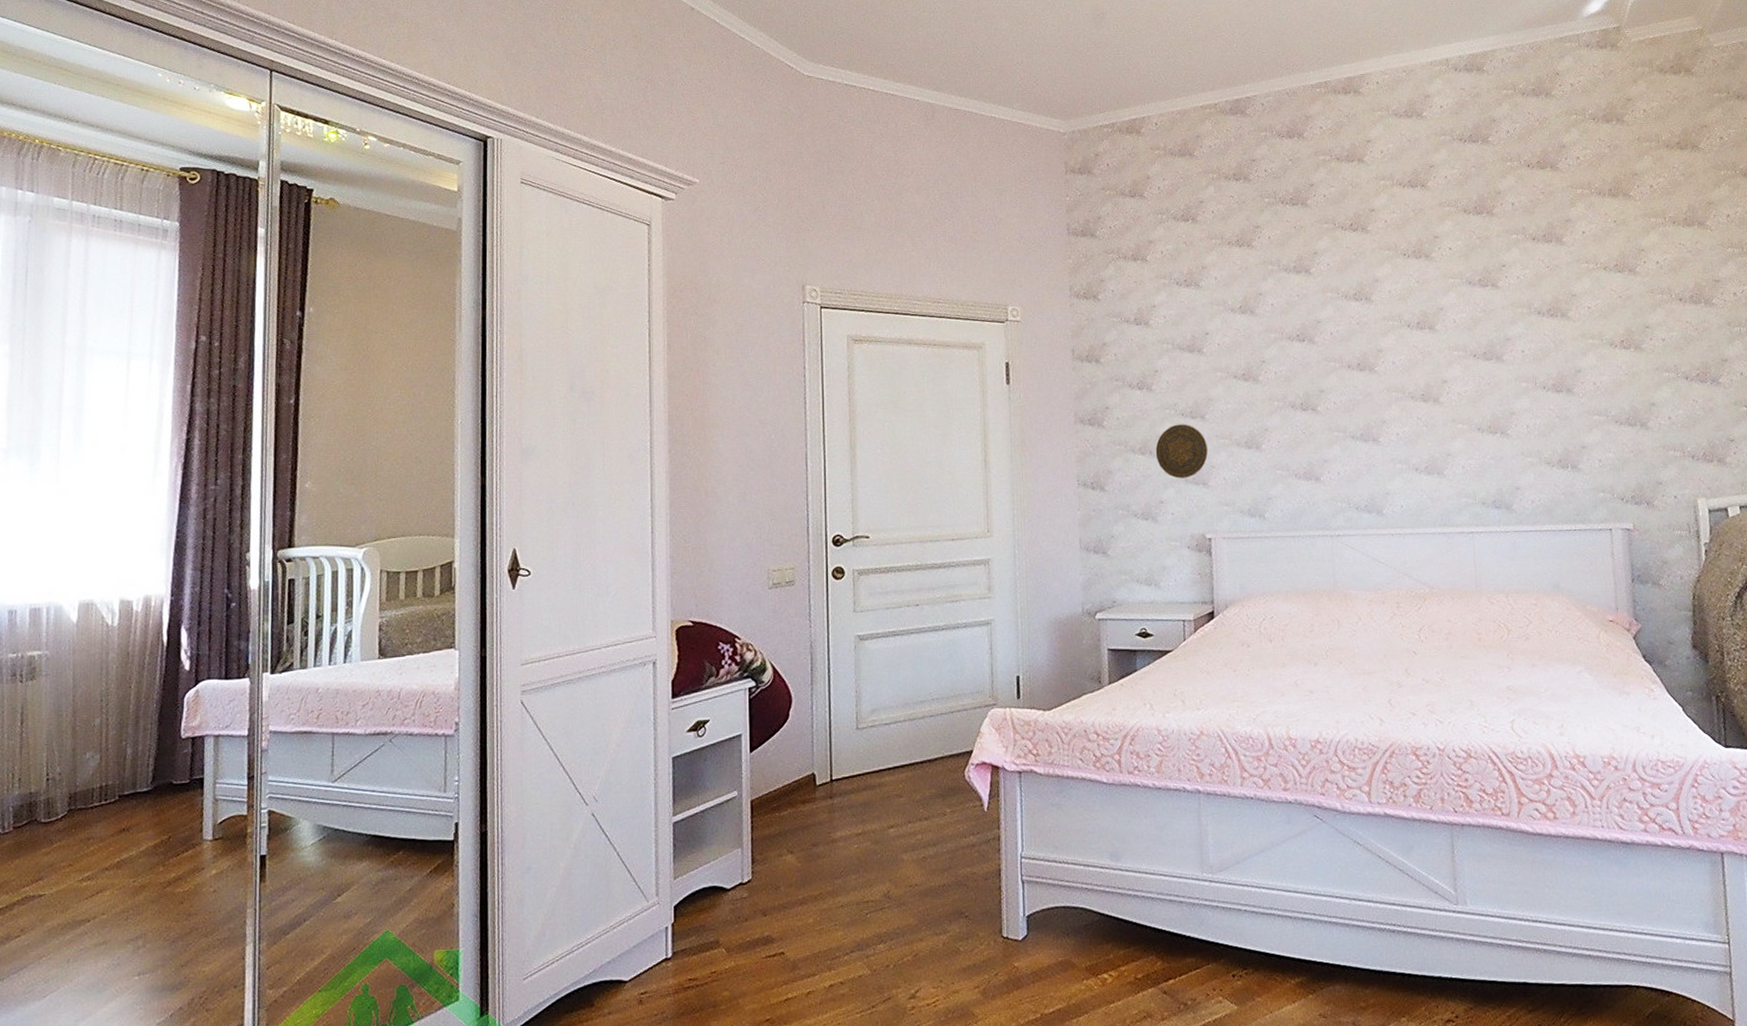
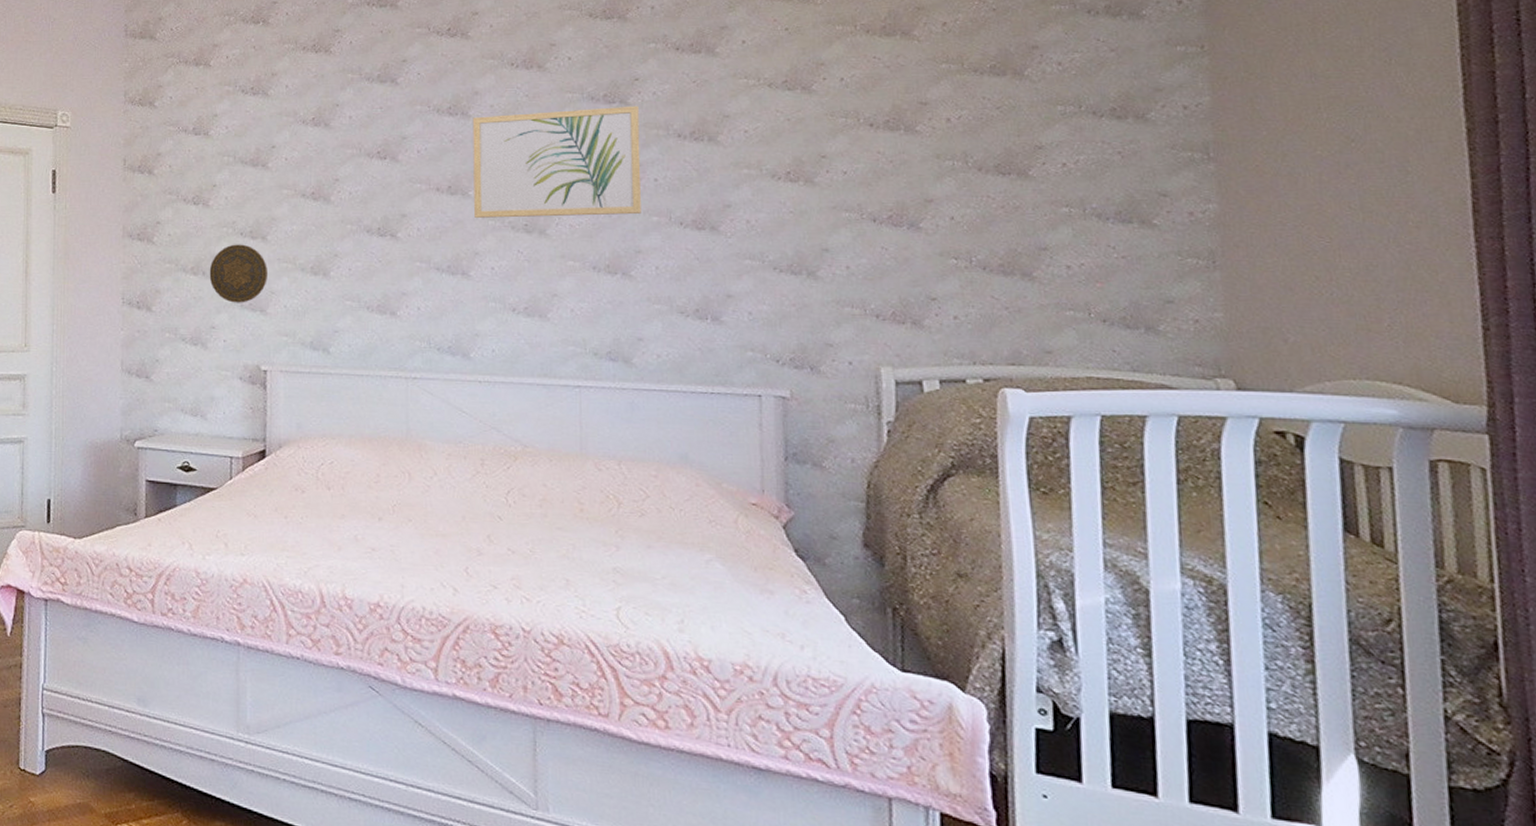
wall art: none [1374,288,1513,390] -> present [472,106,642,218]

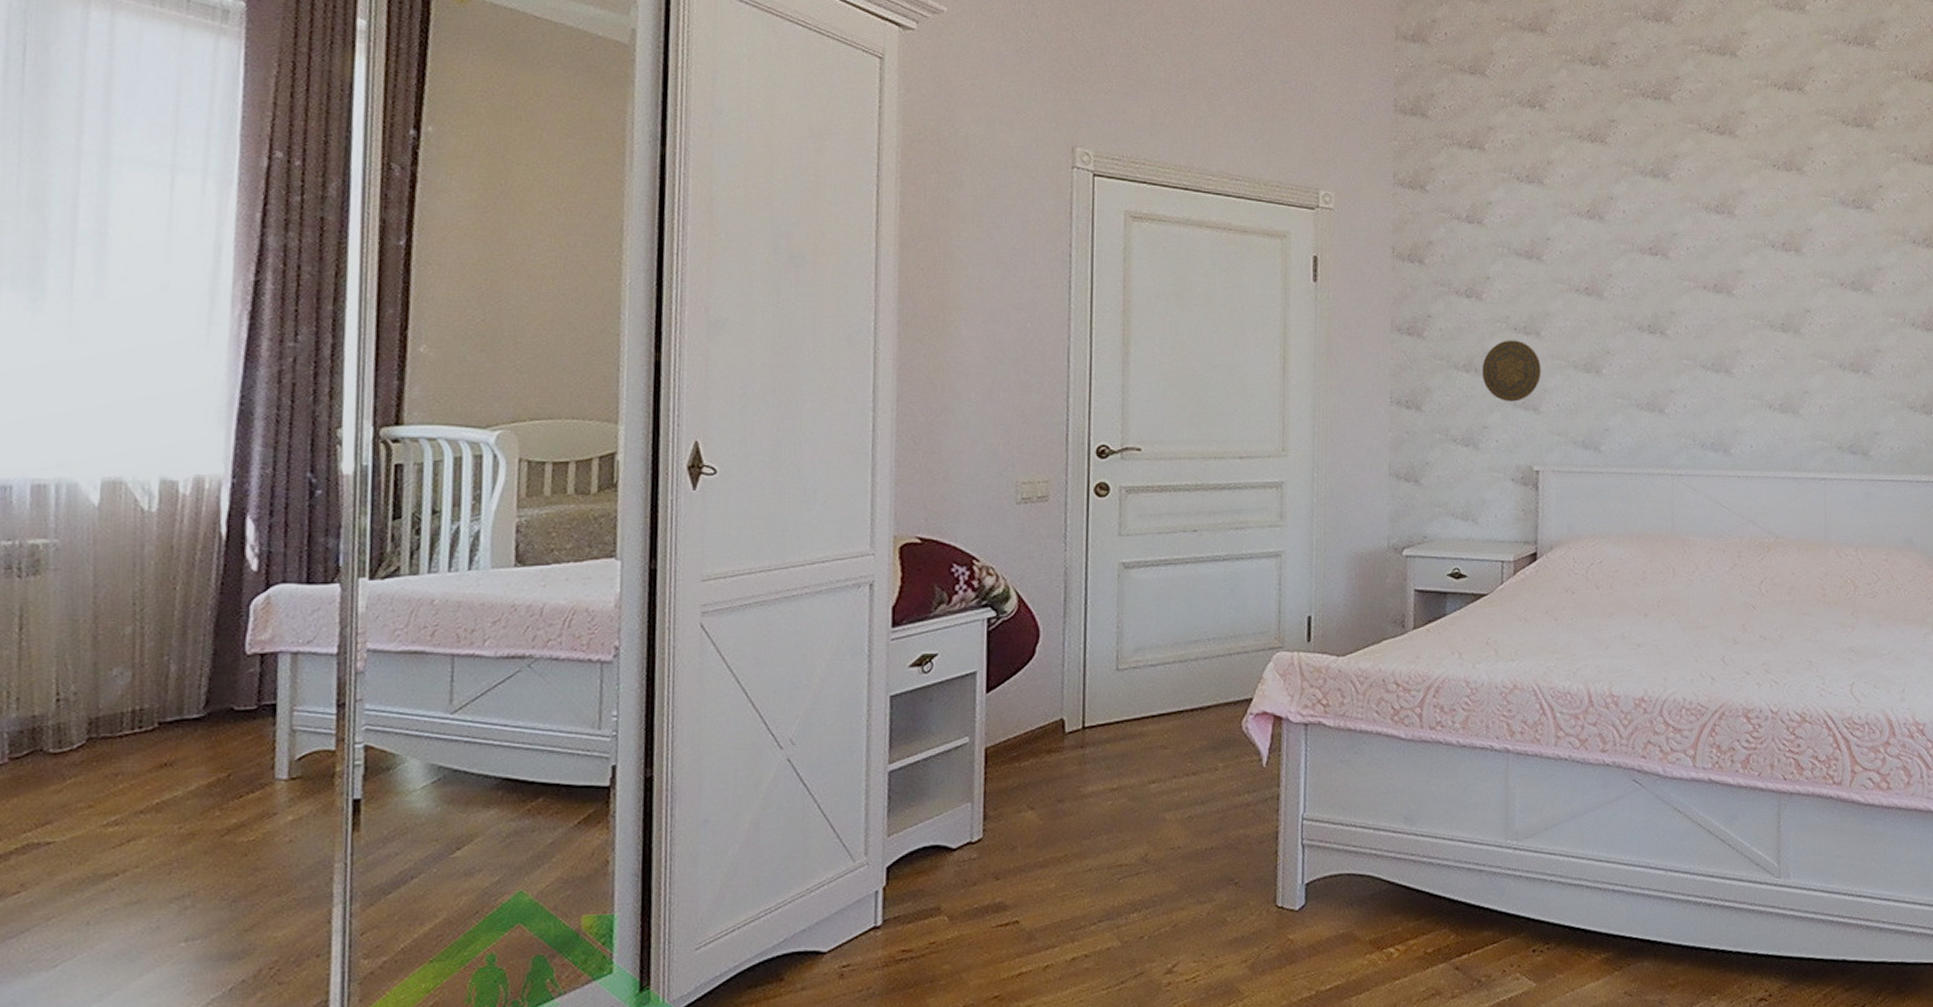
wall art: present [472,106,642,218] -> none [1737,211,1882,317]

